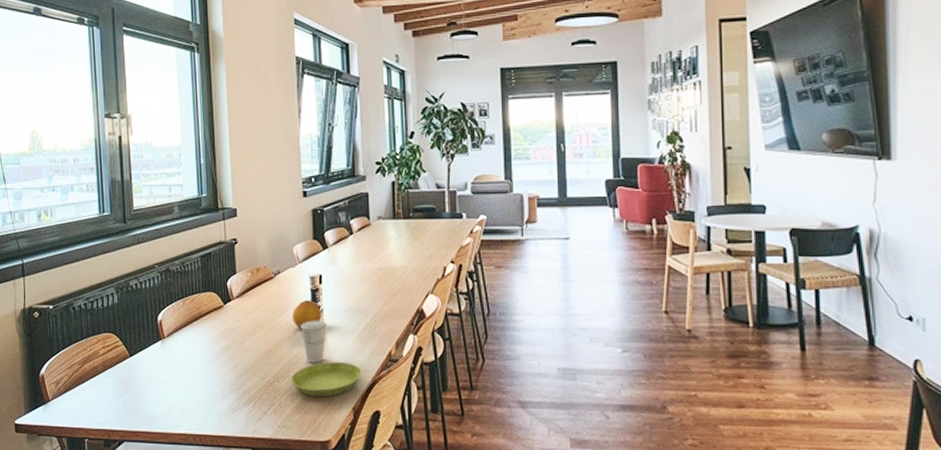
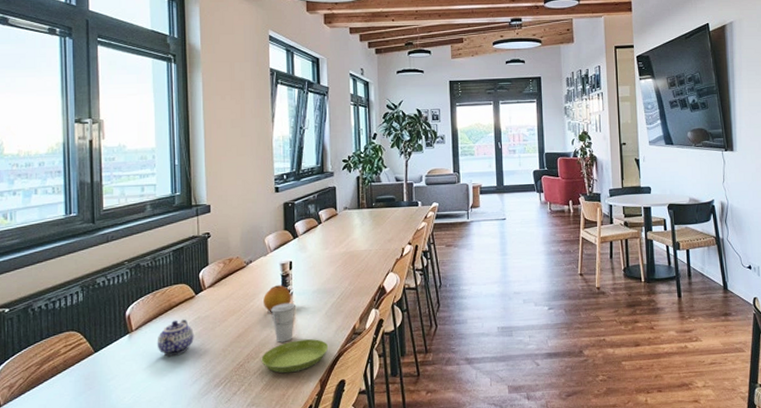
teapot: none [187,329,224,367] -> present [157,319,194,357]

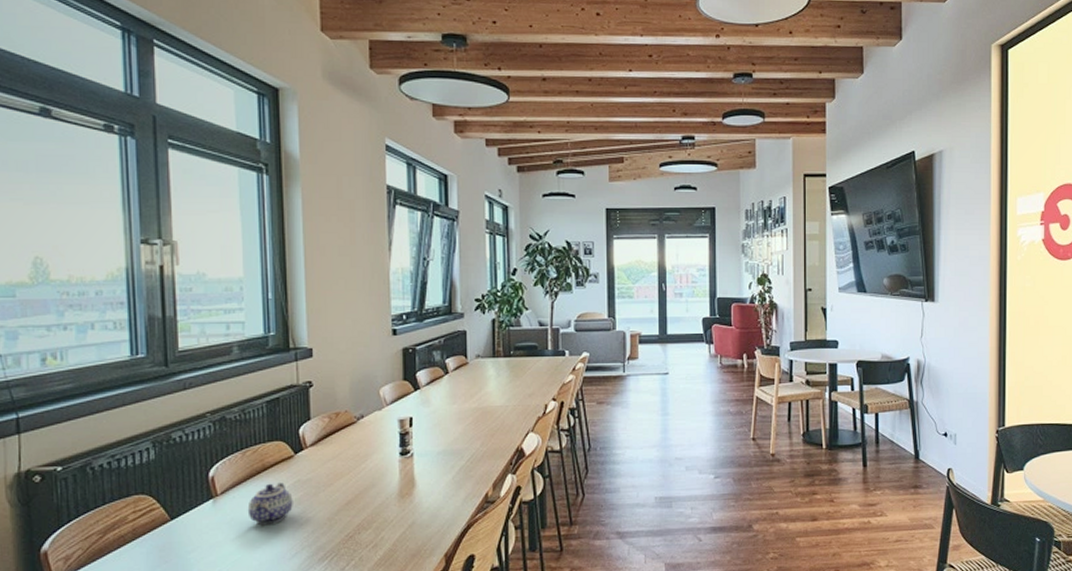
saucer: present [261,339,329,374] -> none [375,508,456,547]
fruit: present [263,285,292,312] -> none [378,444,412,476]
cup: present [271,302,295,343] -> none [387,465,416,511]

